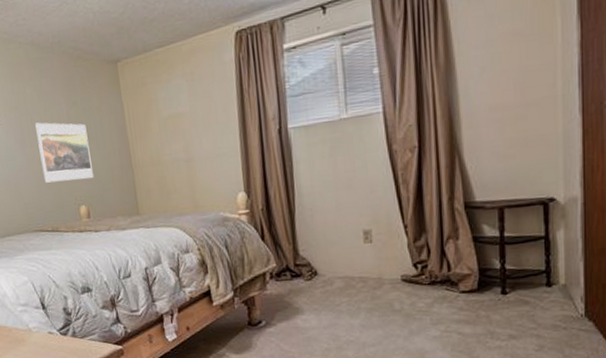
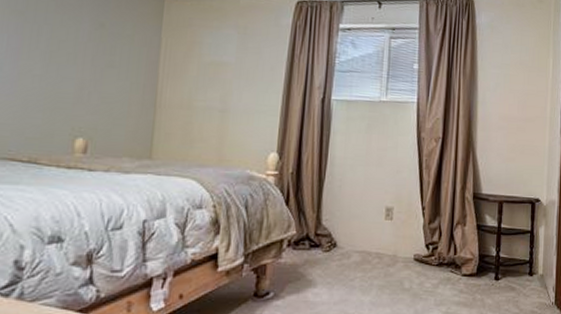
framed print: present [35,122,93,183] -> none [35,34,110,109]

